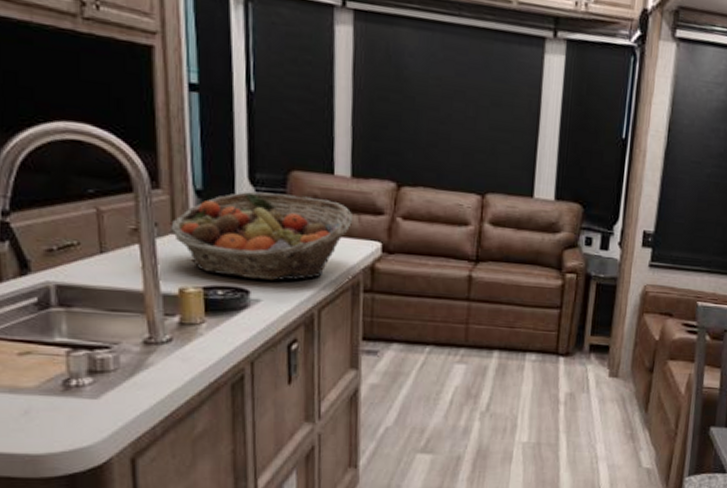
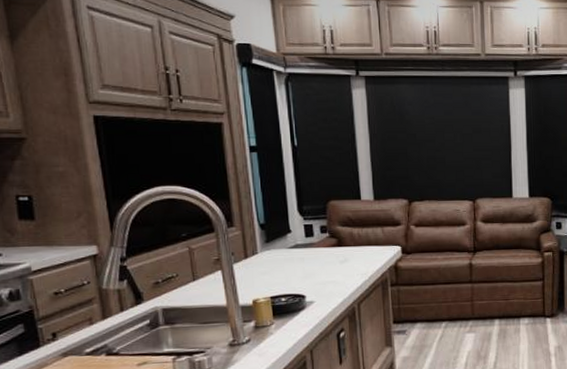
fruit basket: present [171,192,354,281] -> none [243,218,379,287]

